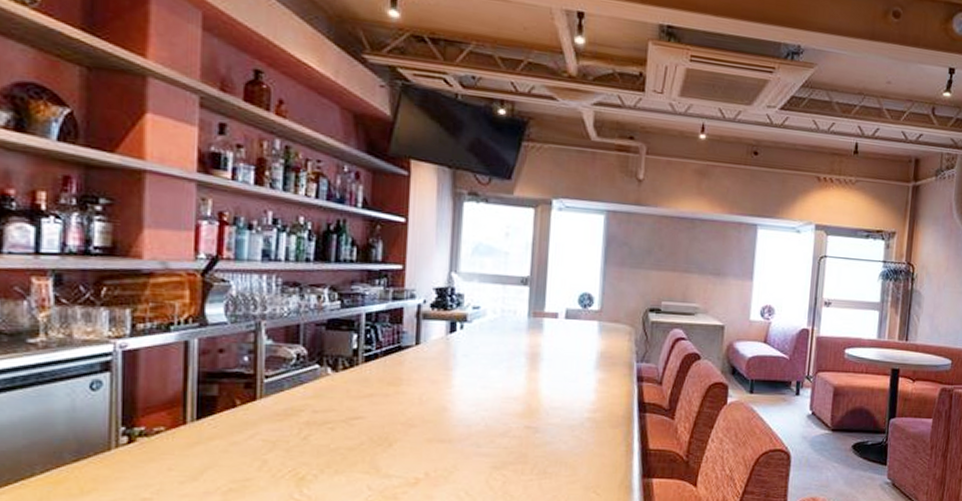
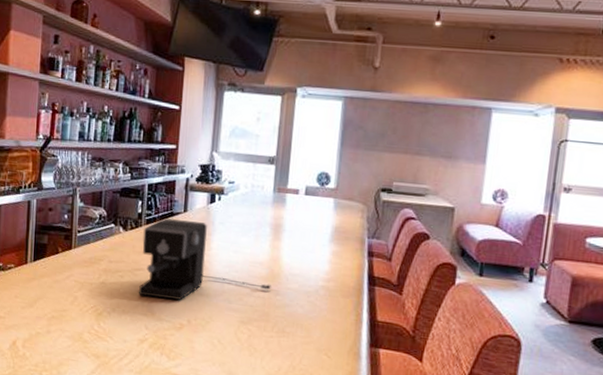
coffee maker: none [357,354,529,451] -> present [139,218,271,300]

